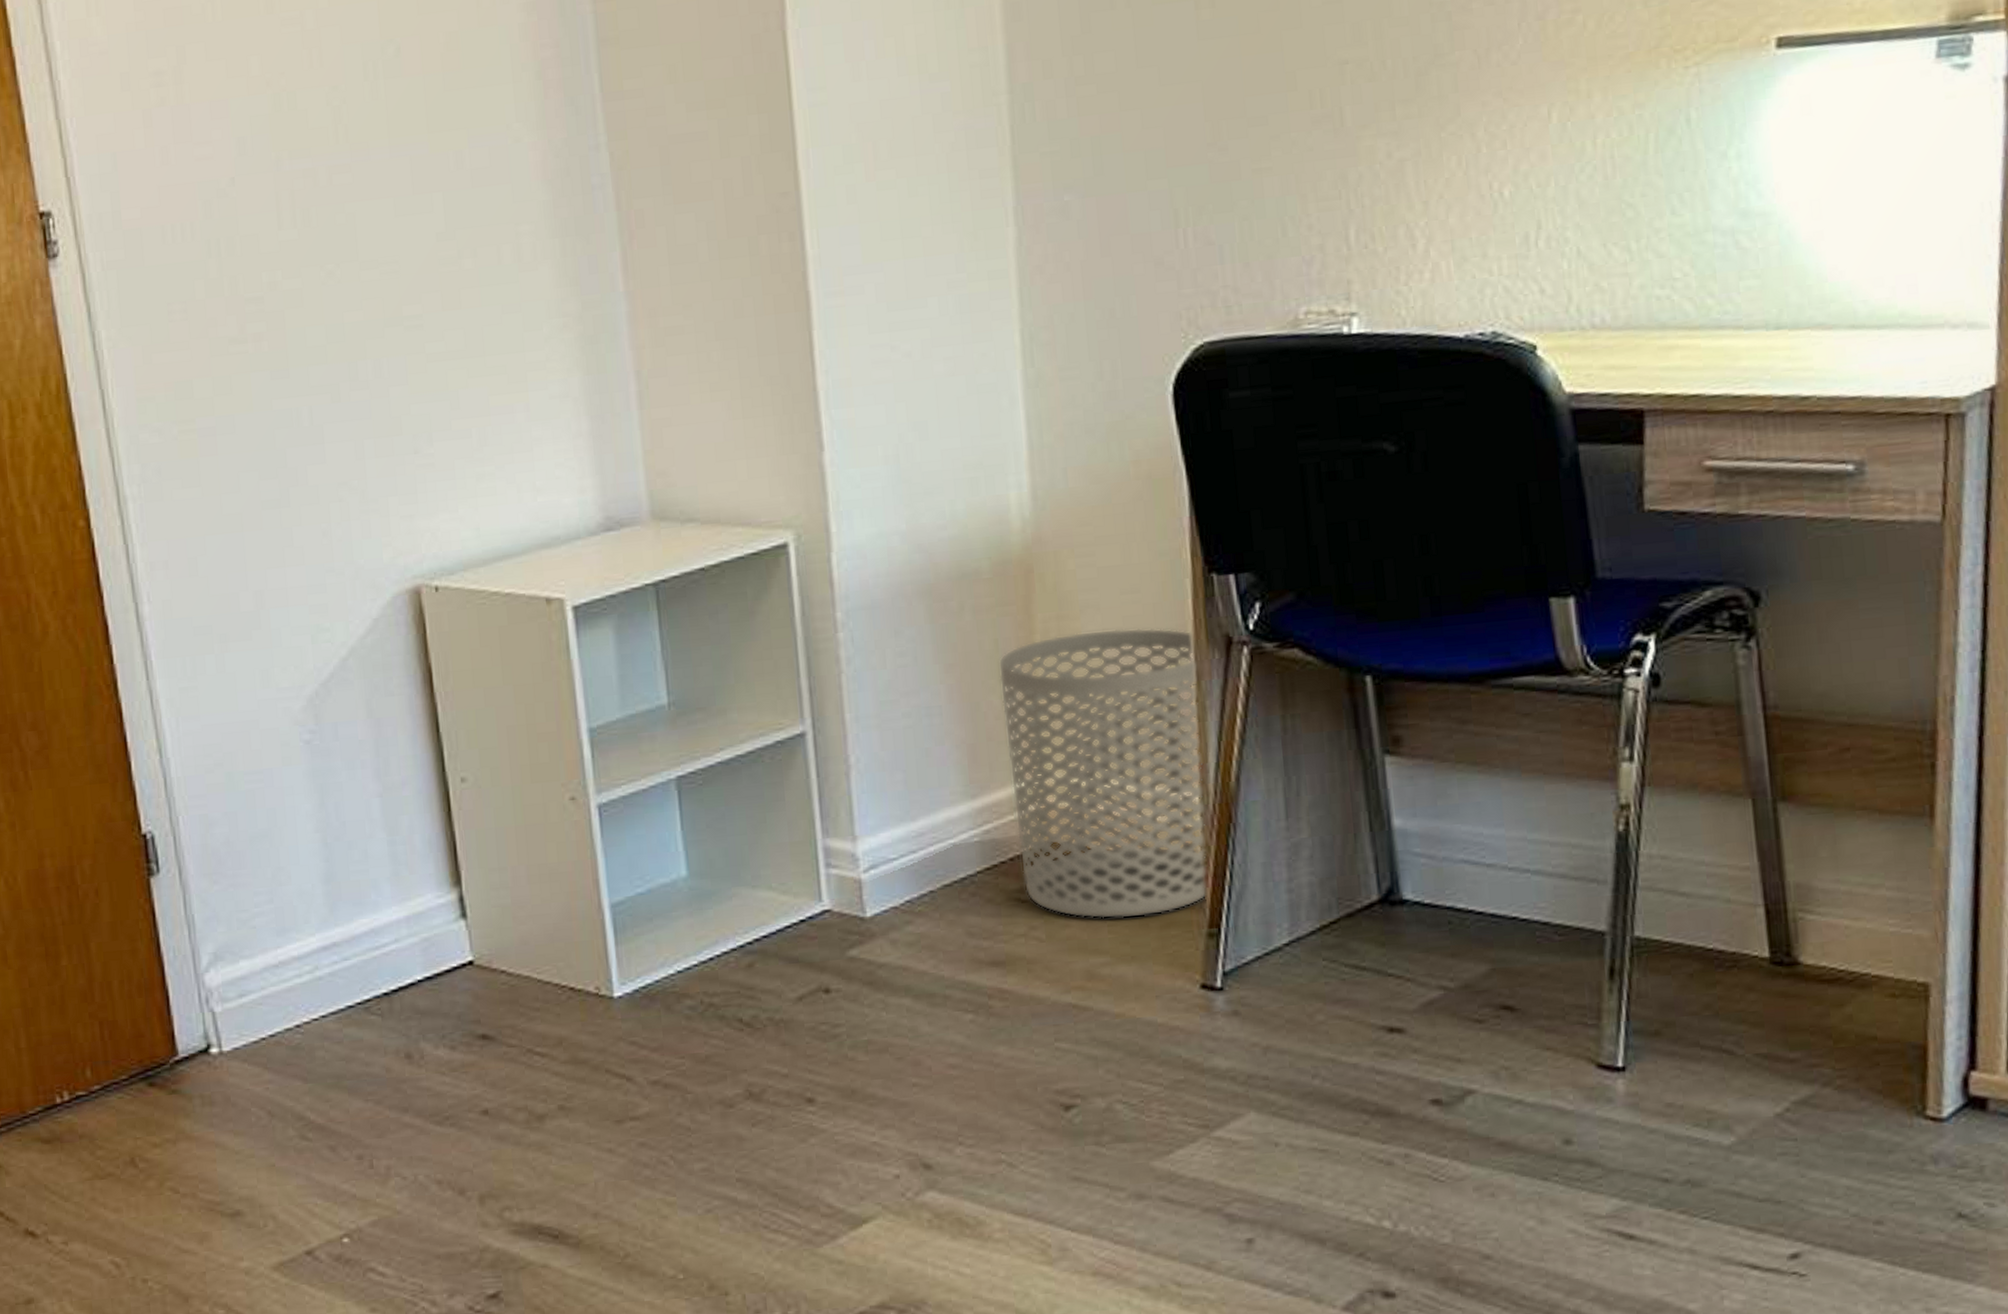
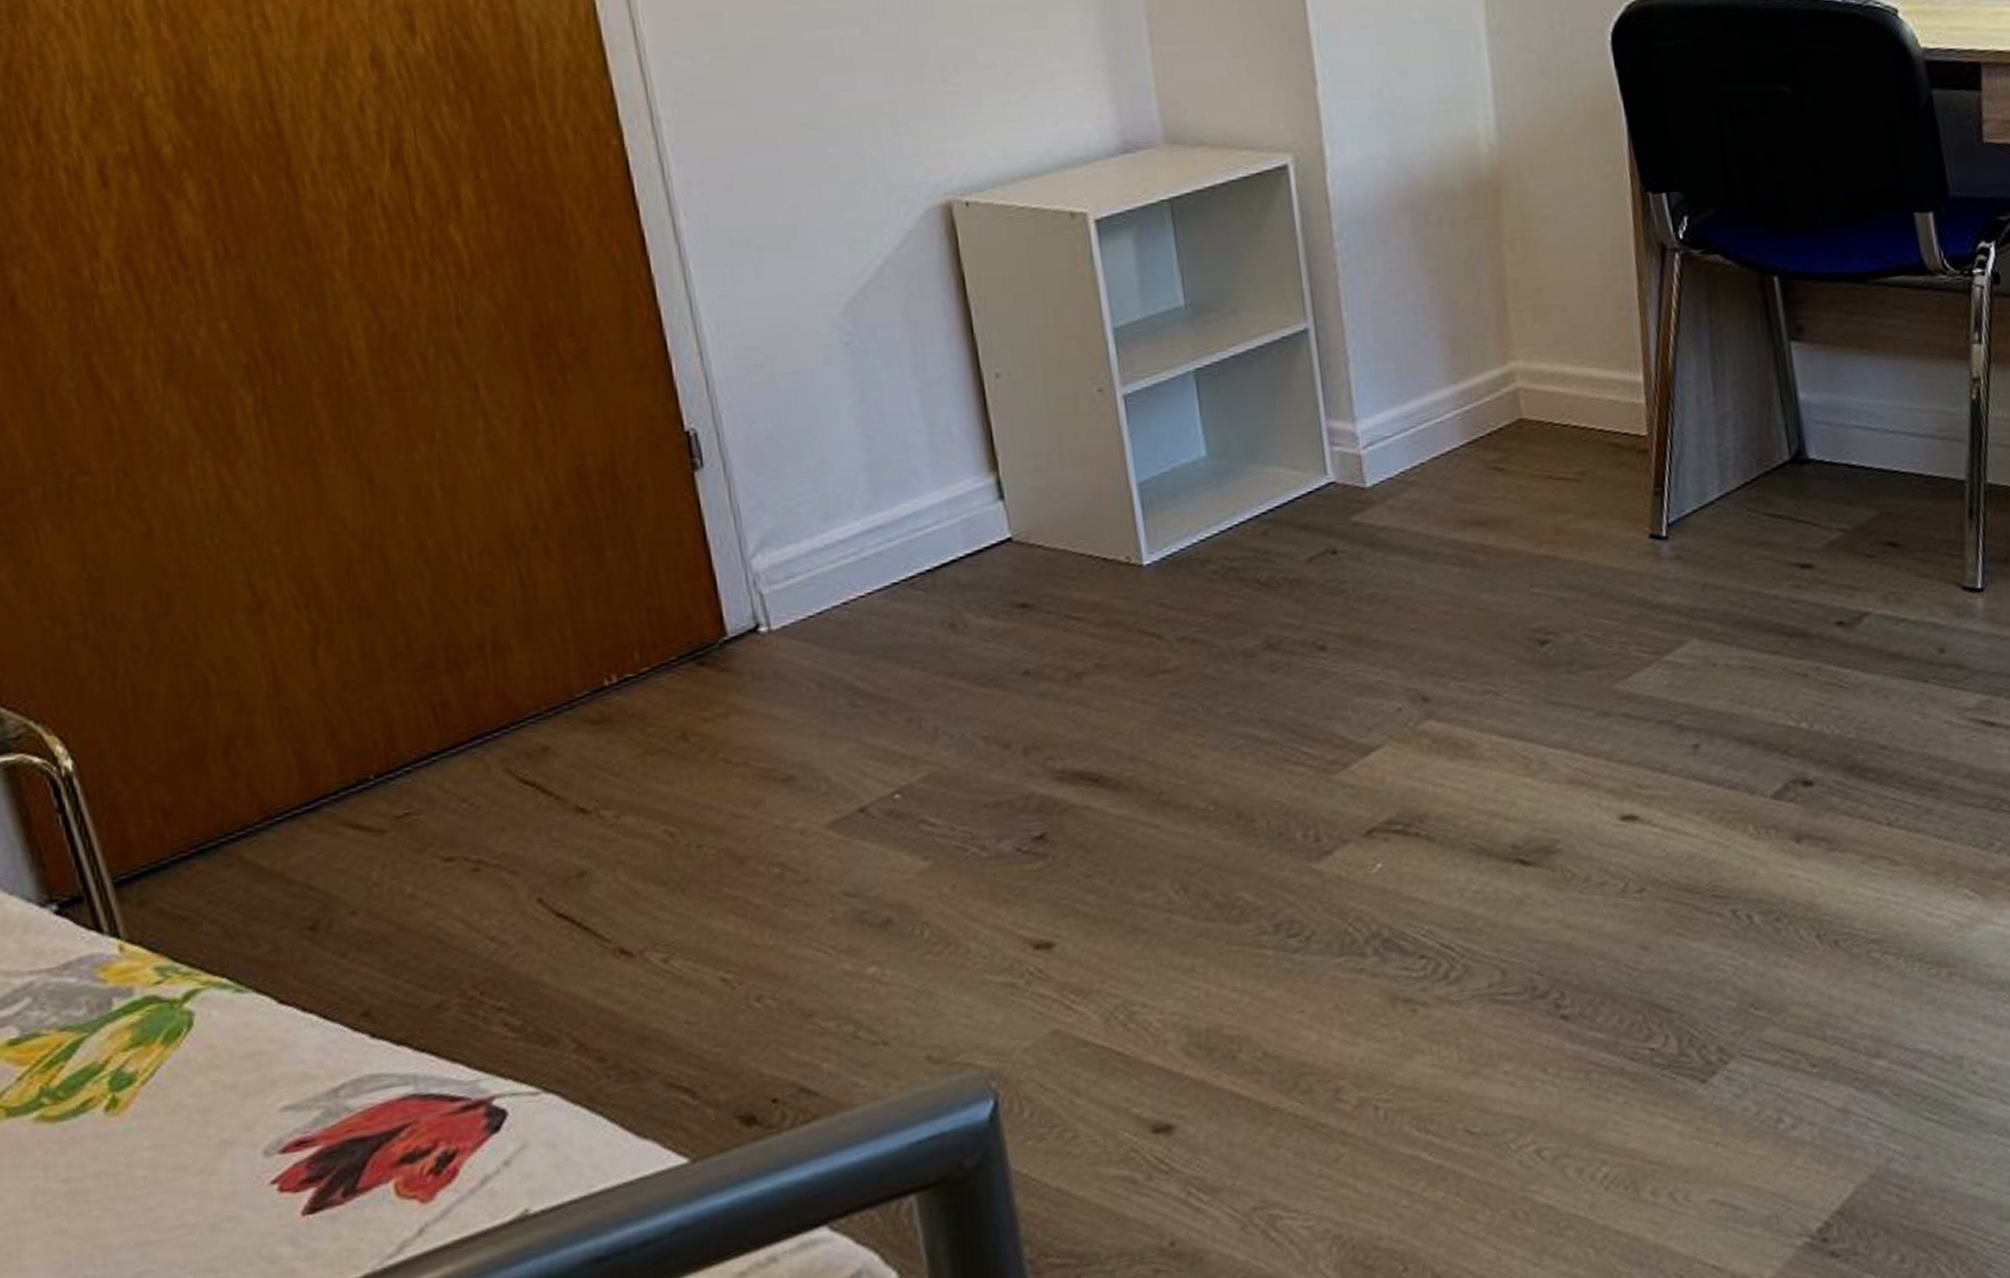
waste bin: present [998,628,1207,919] -> none [1473,237,1652,483]

